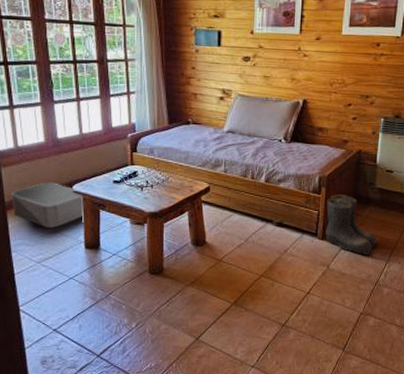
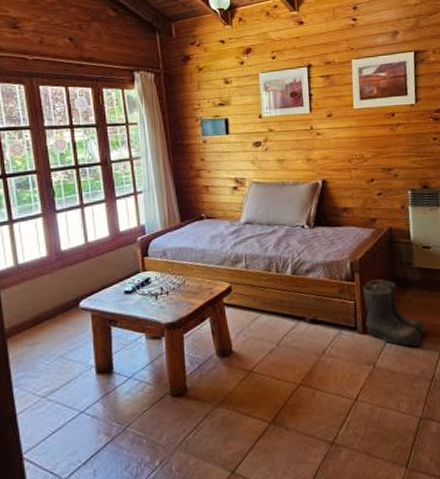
storage bin: present [11,182,85,228] -> none [11,300,95,354]

